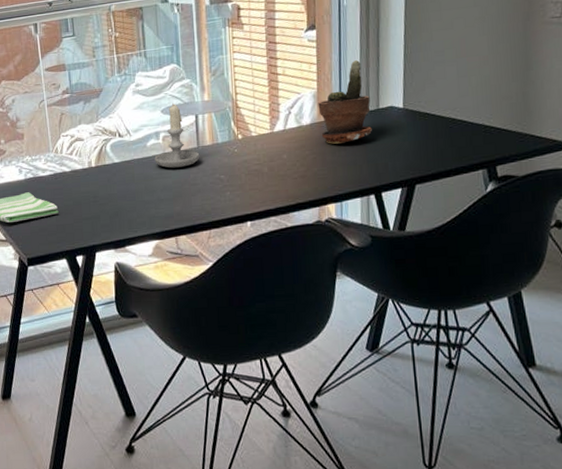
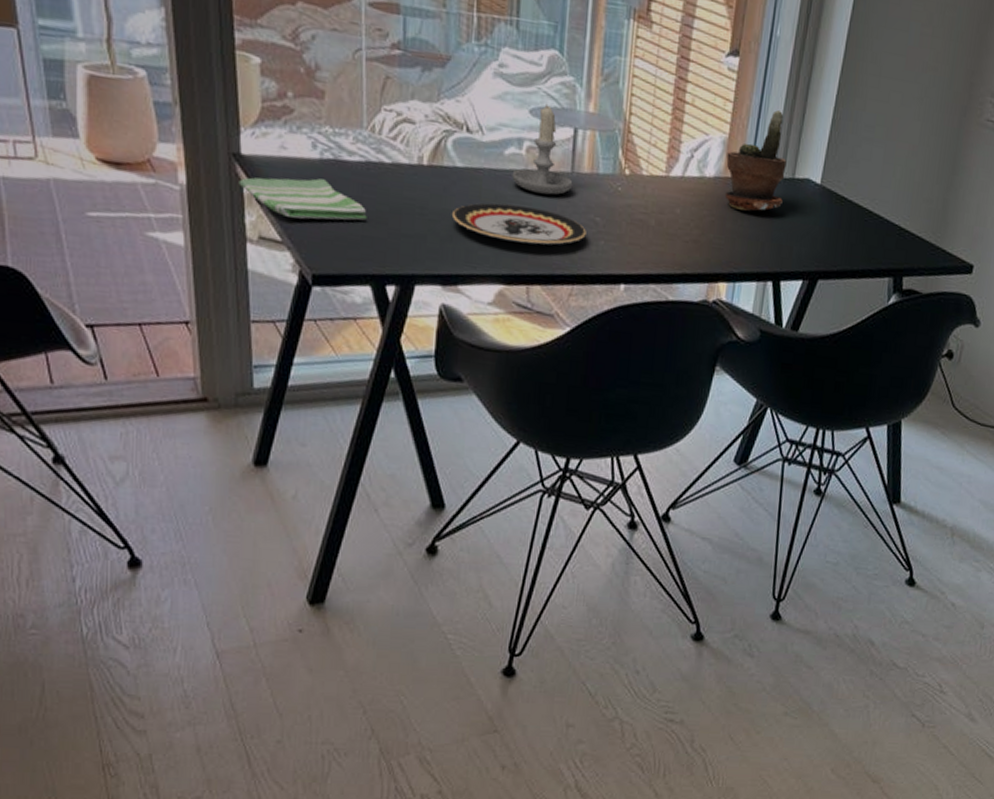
plate: none [116,179,215,208] -> present [453,202,586,245]

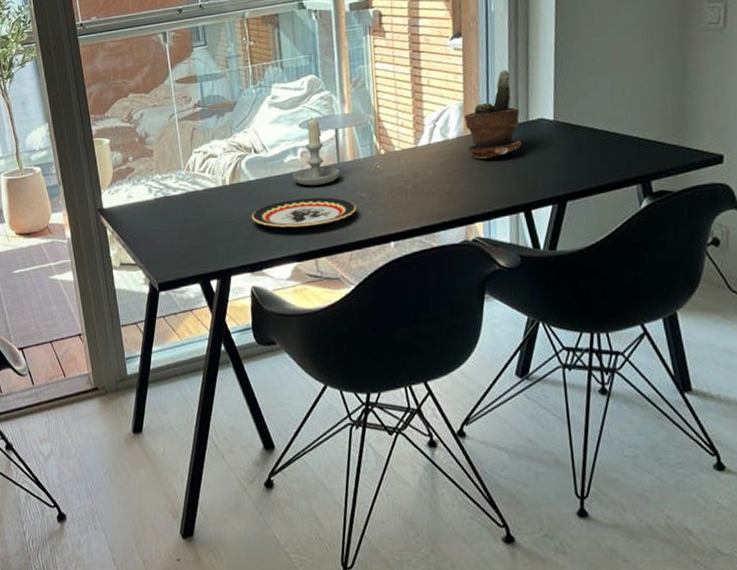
dish towel: present [239,177,367,221] -> none [104,212,191,245]

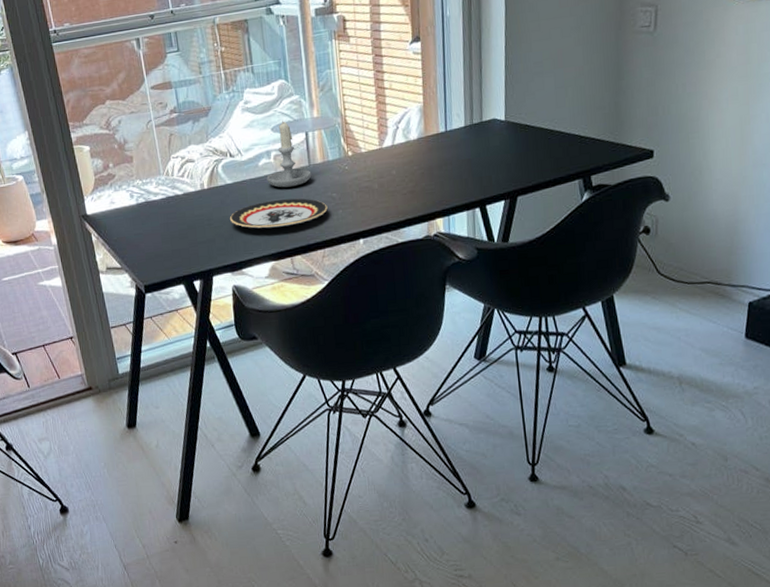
potted plant: present [464,70,521,159] -> none [424,73,476,159]

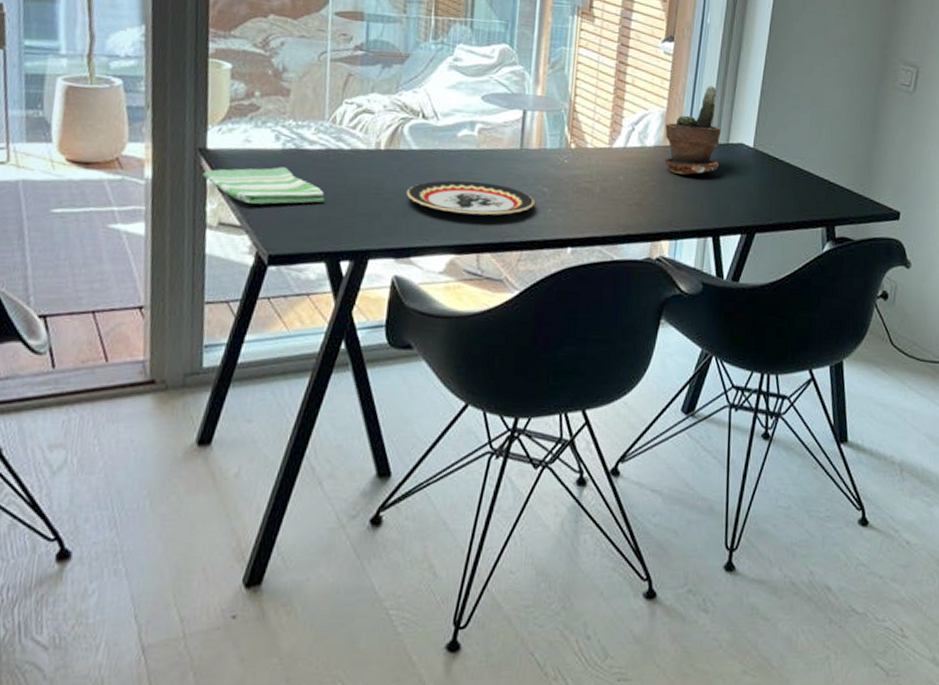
dish towel: none [88,217,173,250] -> present [202,167,325,204]
candle: present [266,120,312,188] -> none [464,90,522,170]
potted plant: none [424,73,476,159] -> present [664,86,721,175]

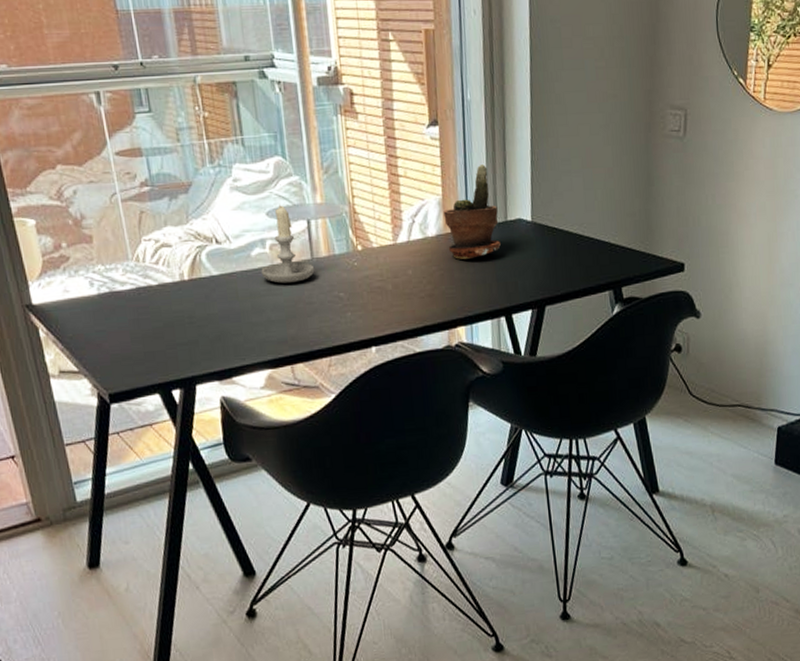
dish towel: present [202,167,325,204] -> none [35,311,146,349]
plate: present [407,180,535,216] -> none [217,296,334,331]
candle: none [464,90,522,170] -> present [261,204,315,284]

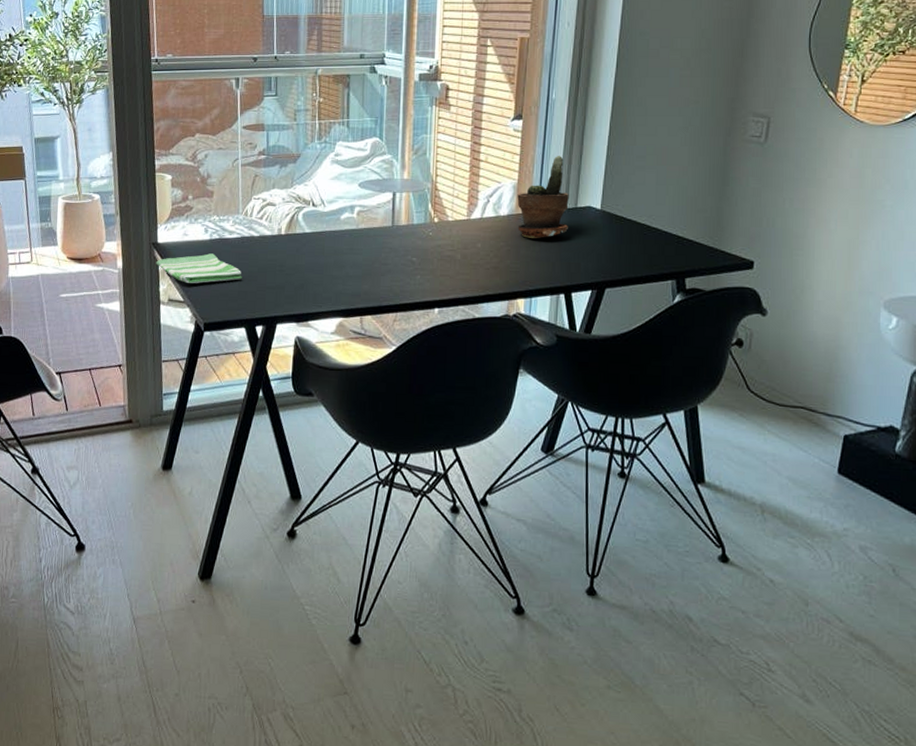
dish towel: none [35,311,146,349] -> present [156,253,242,283]
candle: present [261,204,315,284] -> none [347,177,394,245]

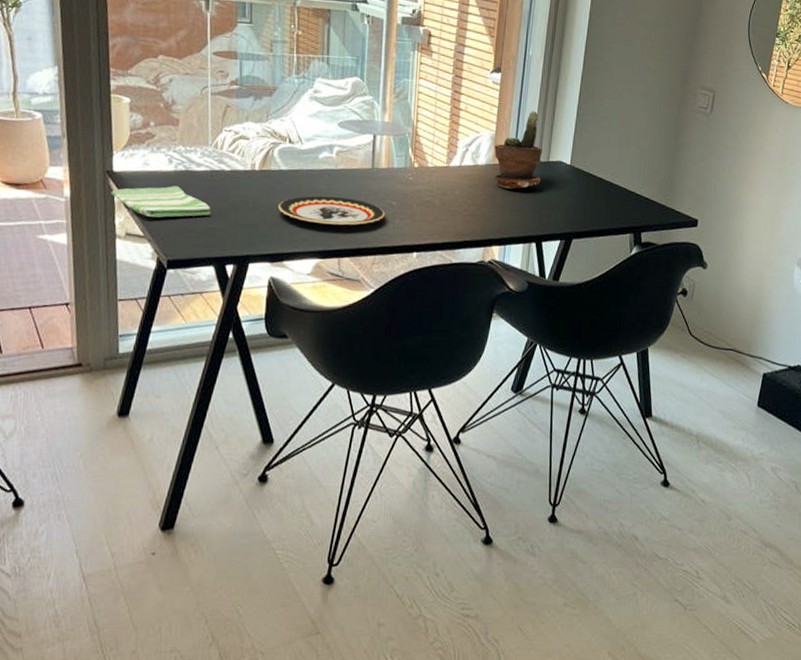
plate: none [303,256,406,284] -> present [279,195,385,226]

